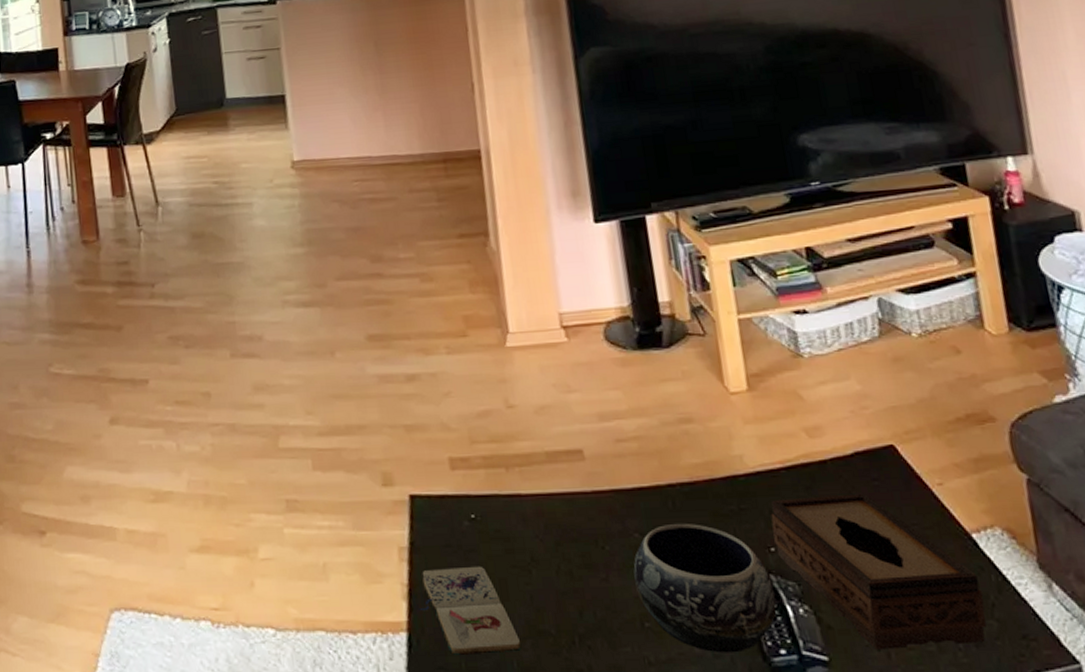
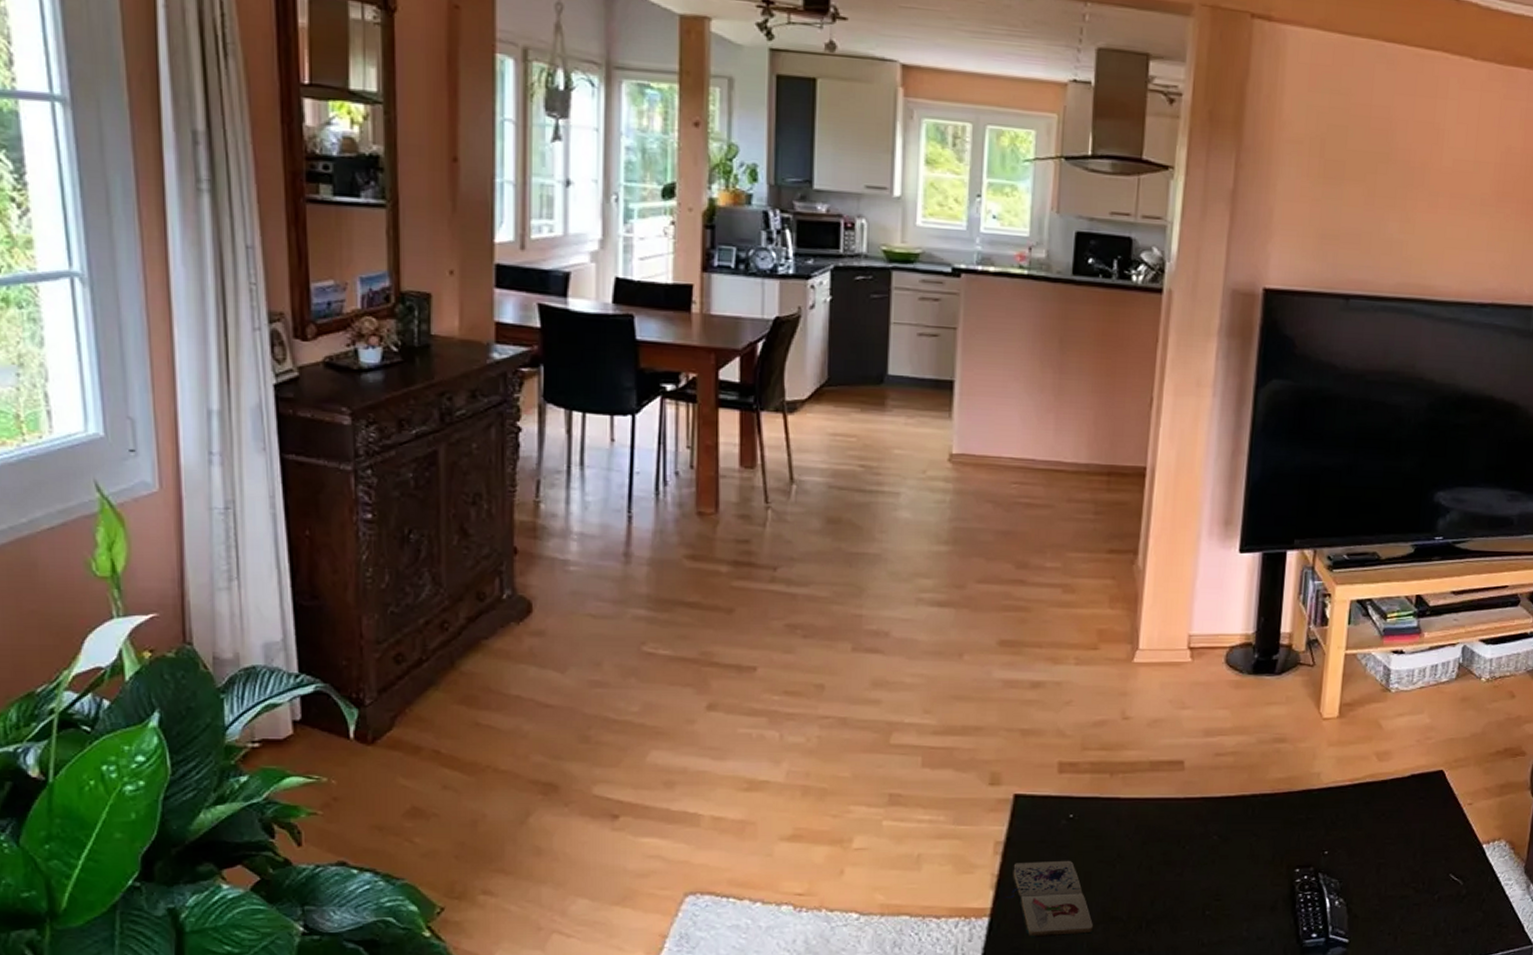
decorative bowl: present [633,524,777,653] -> none [1205,829,1320,936]
tissue box: present [770,493,986,650] -> none [1329,809,1478,934]

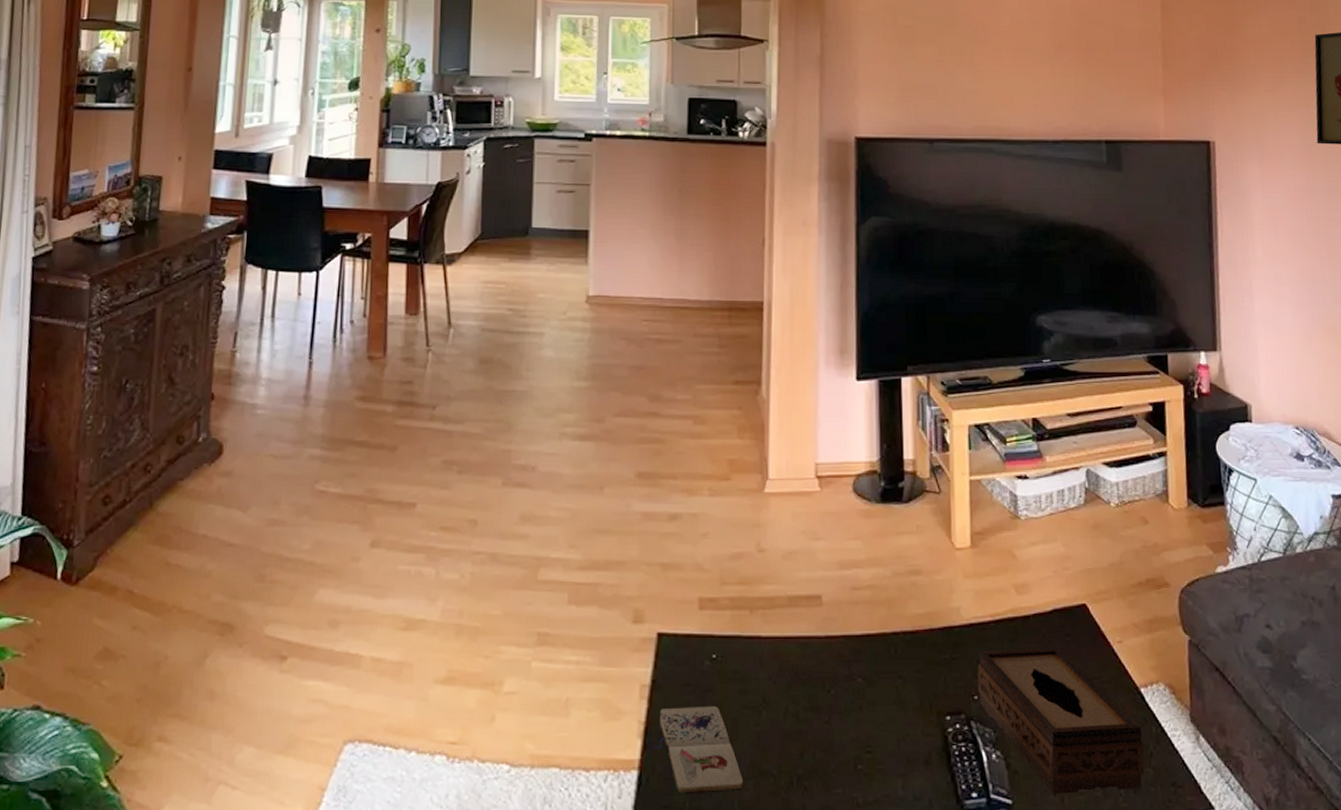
tissue box: none [1329,809,1478,934] -> present [977,647,1145,794]

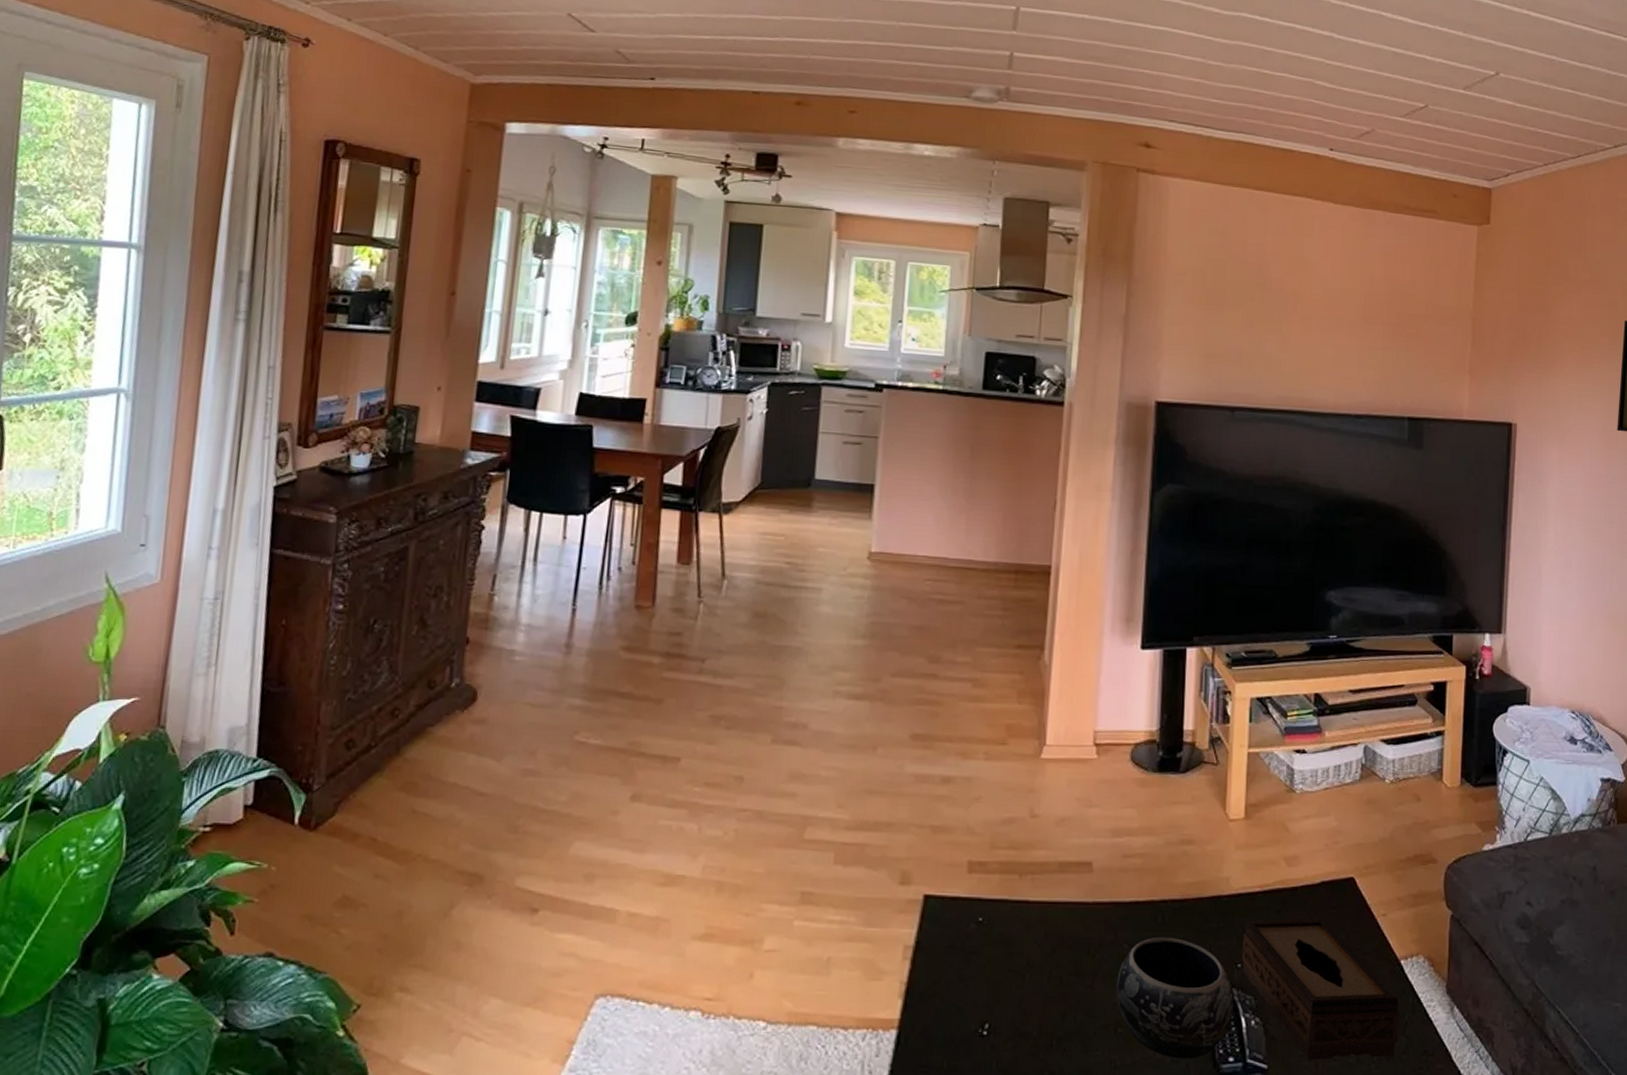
paperback book: present [653,705,744,795] -> none [913,967,1003,1055]
decorative bowl: none [853,671,974,796] -> present [1116,938,1234,1059]

